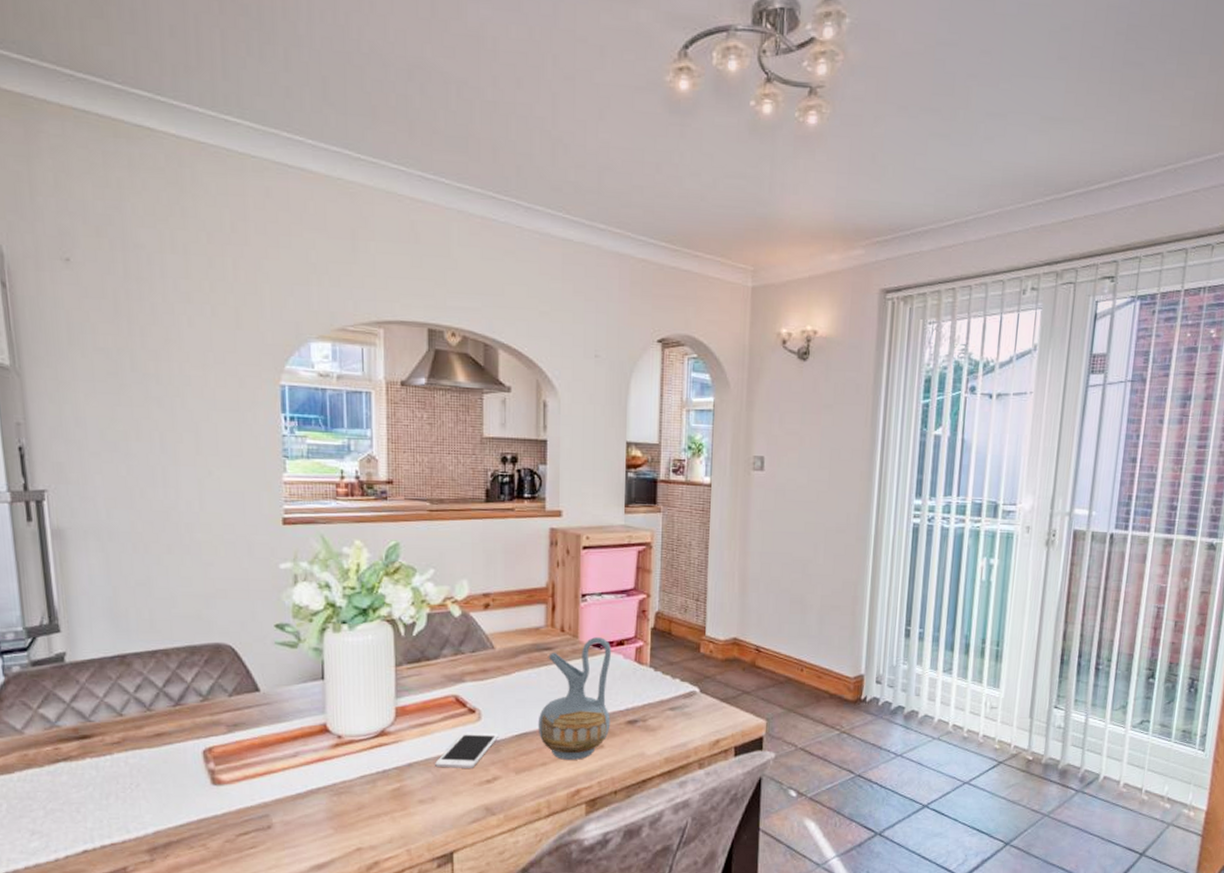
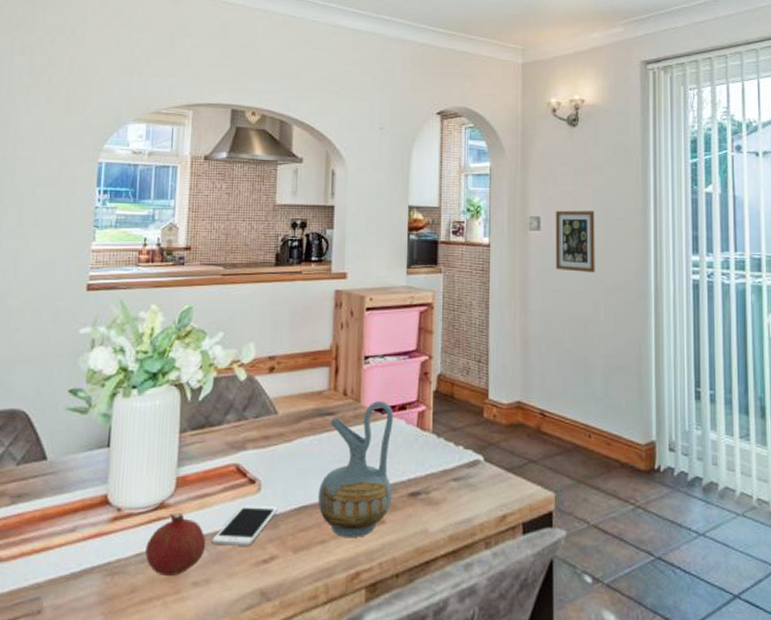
fruit: none [370,740,429,796] -> present [145,514,205,577]
picture frame: none [777,450,821,515] -> present [555,210,595,273]

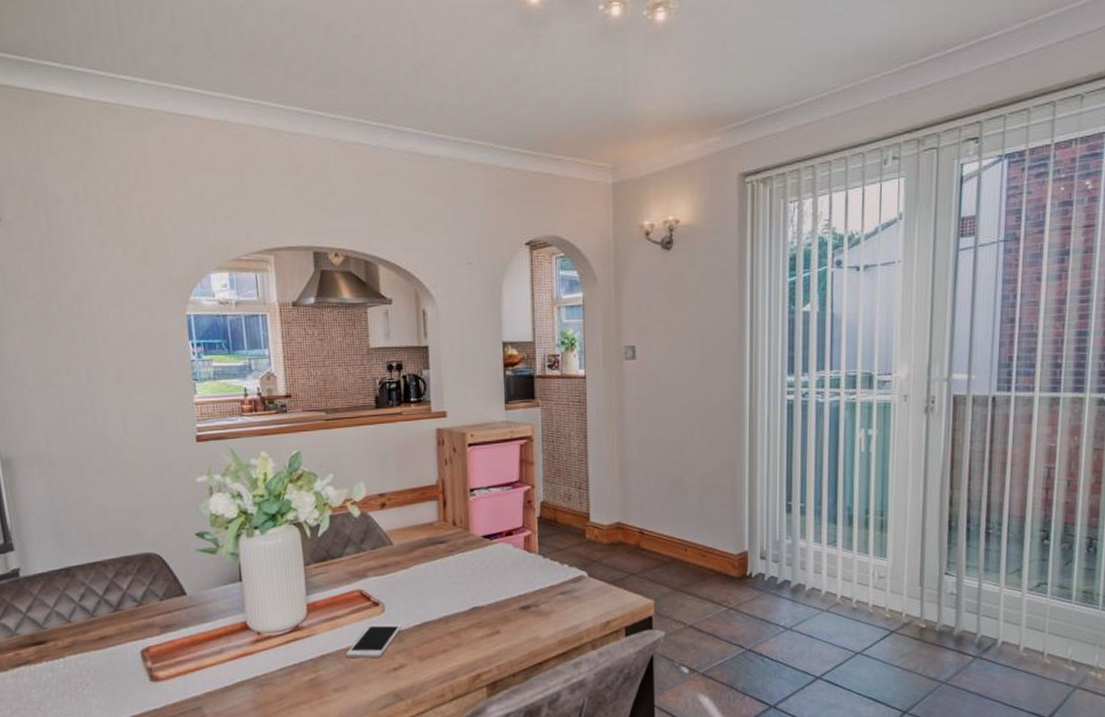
fruit: present [145,514,205,577] -> none [287,634,341,686]
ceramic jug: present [317,401,394,537] -> none [437,529,505,646]
picture frame: present [555,210,595,273] -> none [650,337,691,399]

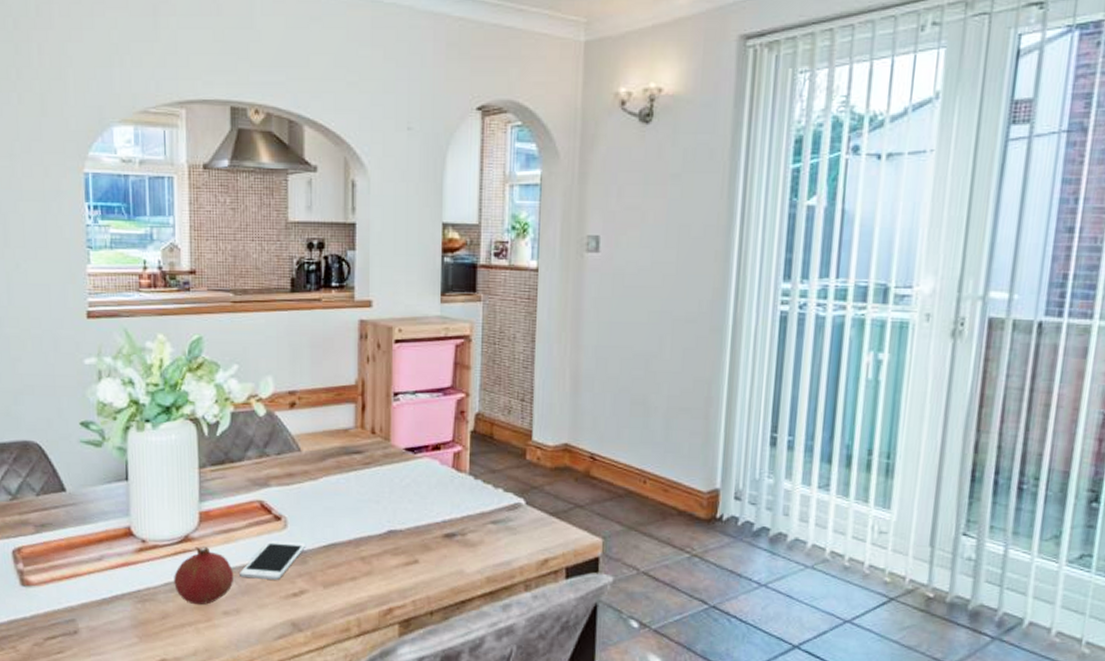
fruit: none [287,634,341,686] -> present [174,547,233,606]

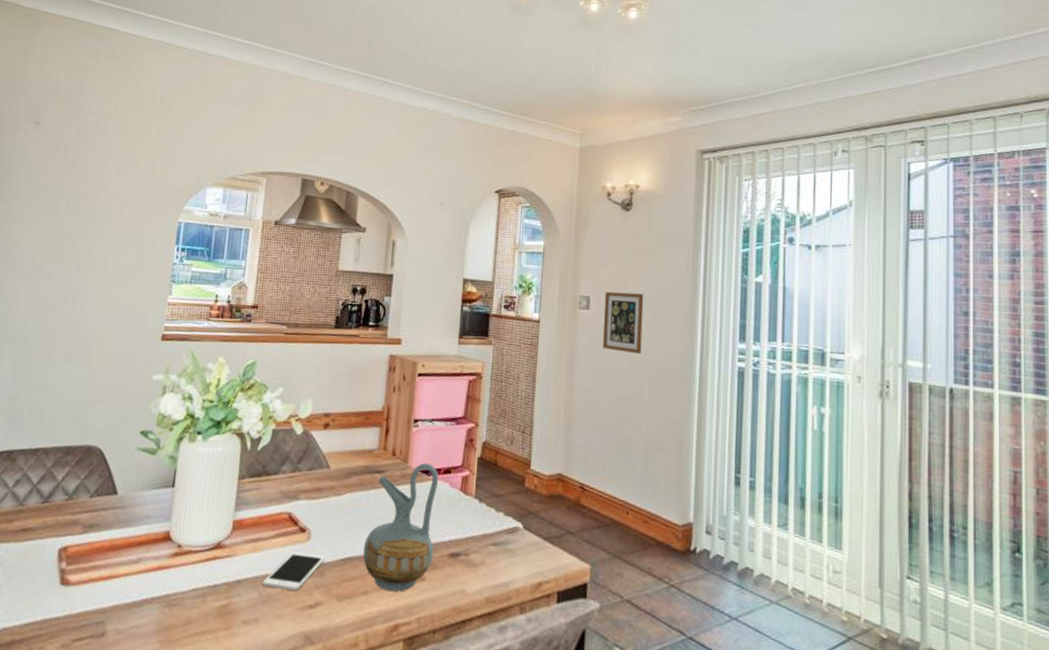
fruit: present [174,547,233,606] -> none [201,554,257,613]
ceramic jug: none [347,440,427,576] -> present [363,463,439,592]
picture frame: none [615,228,667,303] -> present [603,291,644,355]

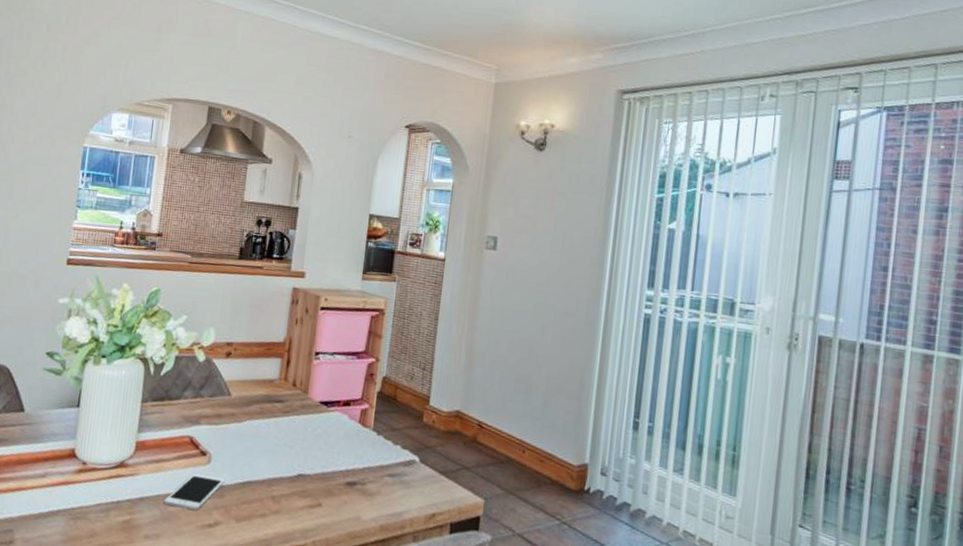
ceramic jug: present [363,463,439,592] -> none [261,395,339,516]
picture frame: present [603,291,644,355] -> none [508,232,553,297]

